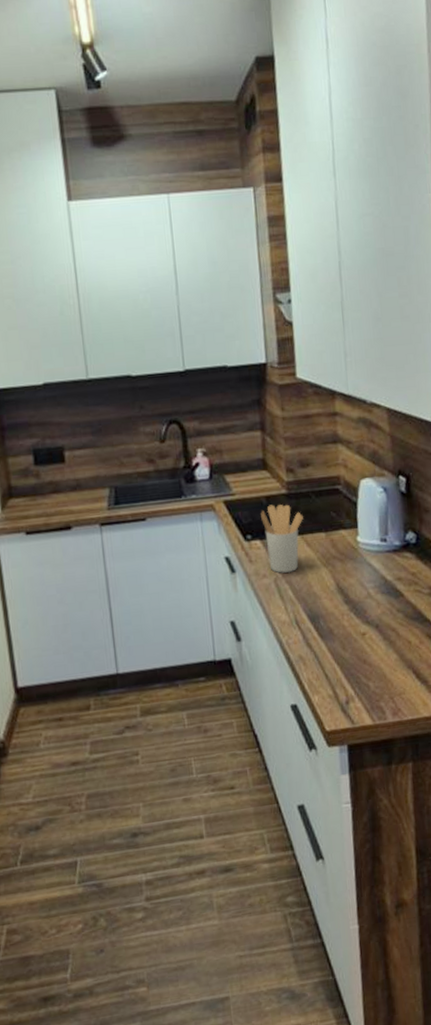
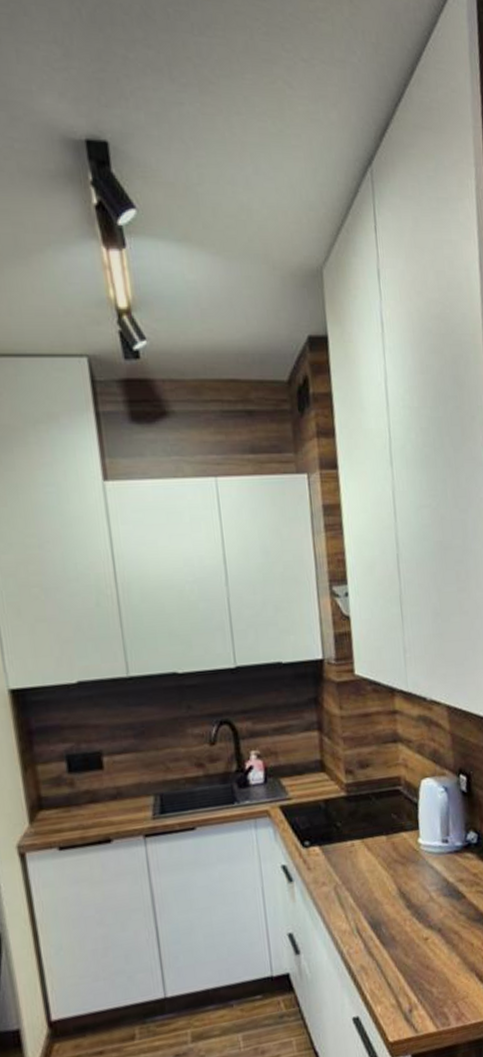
utensil holder: present [261,504,303,573] -> none [319,807,363,880]

